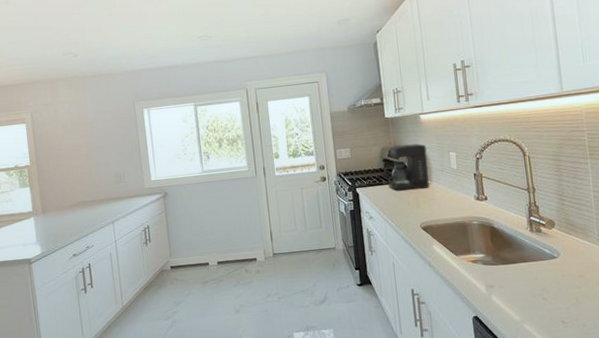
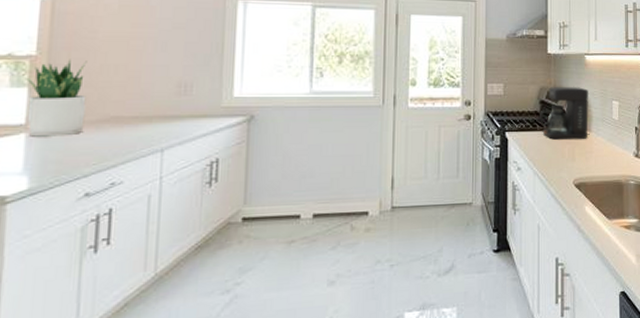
planter: none [28,165,65,219] -> present [26,59,87,137]

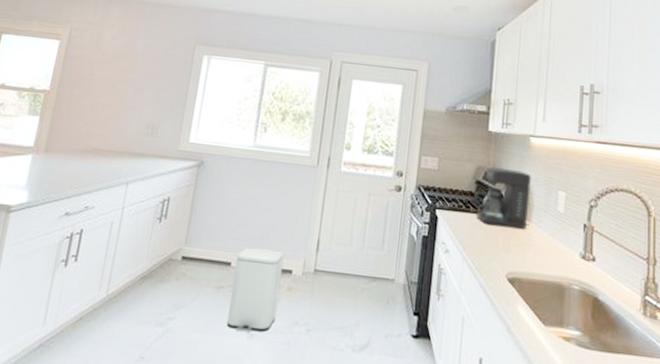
planter: present [26,59,87,137] -> none [34,96,84,161]
pedal bin: none [303,194,358,281] -> present [227,247,285,332]

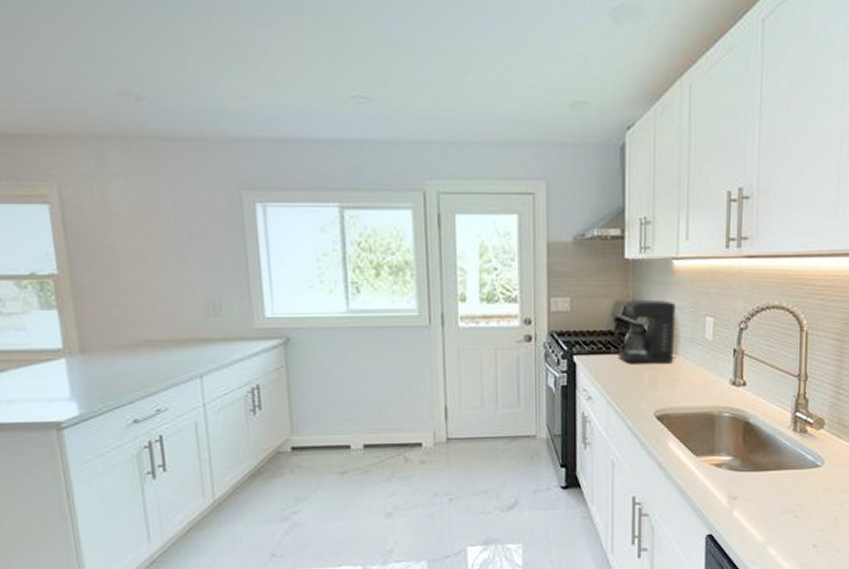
pedal bin: present [227,247,285,332] -> none [354,424,413,512]

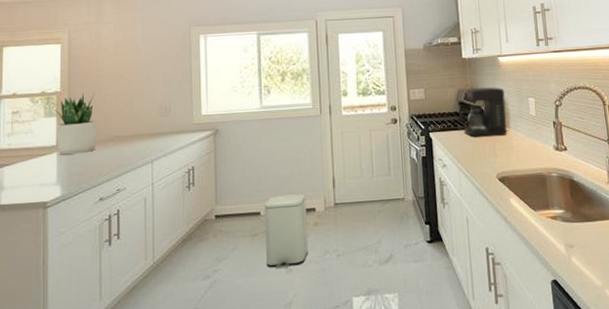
planter: none [54,277,120,362] -> present [55,93,96,155]
pedal bin: none [354,424,413,512] -> present [263,194,308,269]

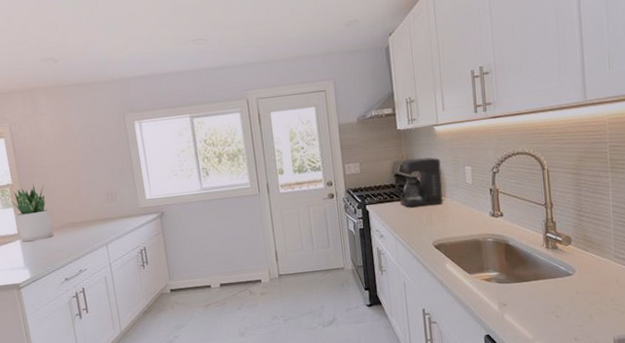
pedal bin: present [263,194,308,269] -> none [213,267,258,333]

